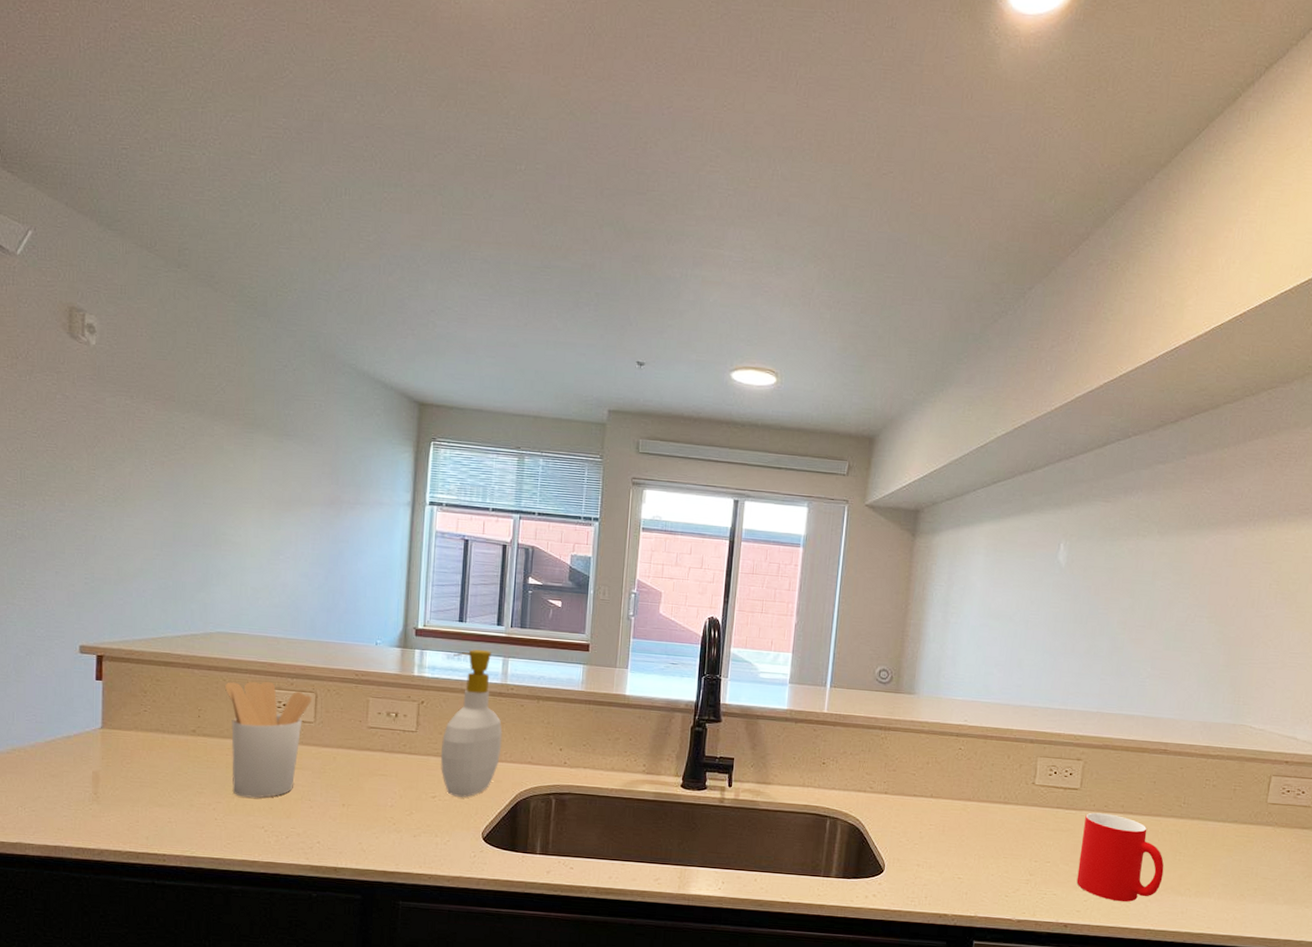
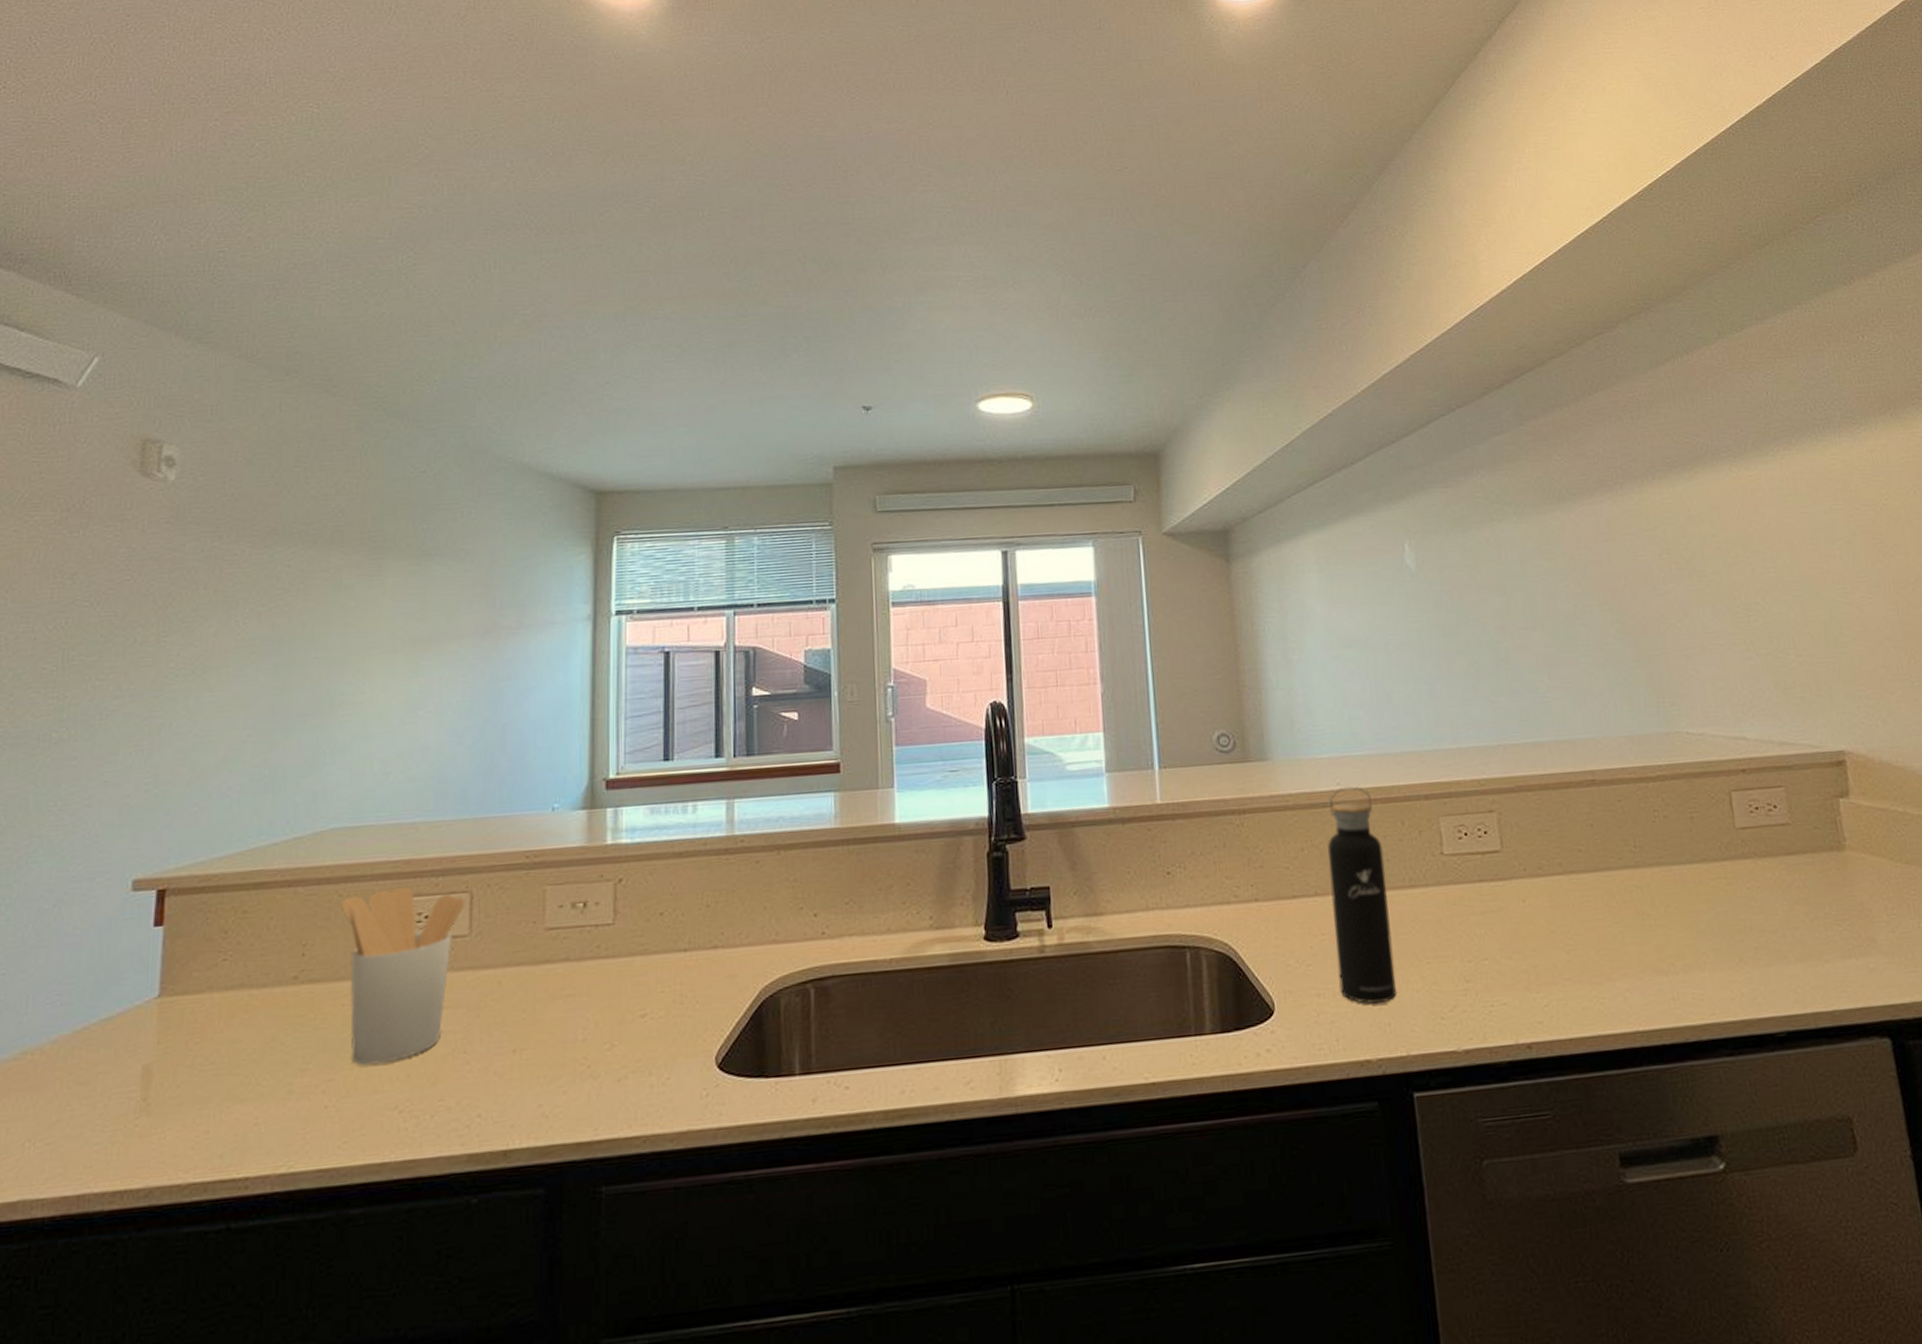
soap bottle: present [440,649,503,797] -> none [649,793,734,1010]
water bottle: none [935,723,990,878] -> present [1328,786,1396,1004]
cup: present [1076,812,1164,902] -> none [1517,877,1637,999]

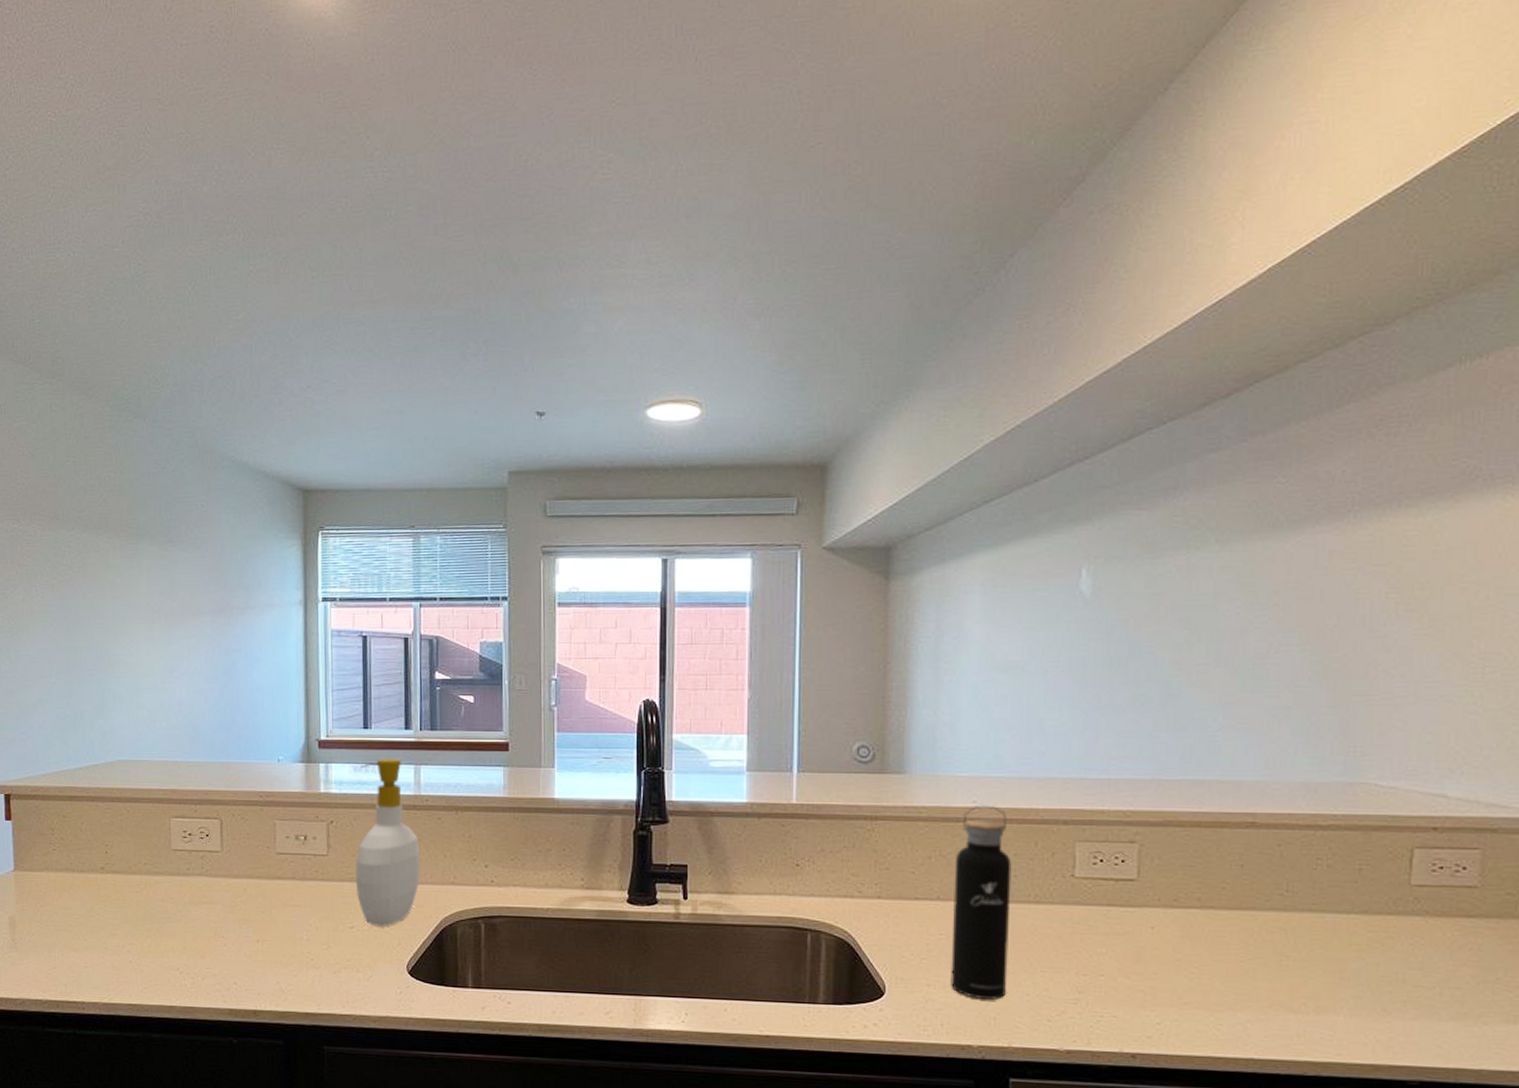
utensil holder: present [340,886,465,1066] -> none [129,809,217,937]
soap bottle: none [649,793,734,1010] -> present [355,759,421,926]

